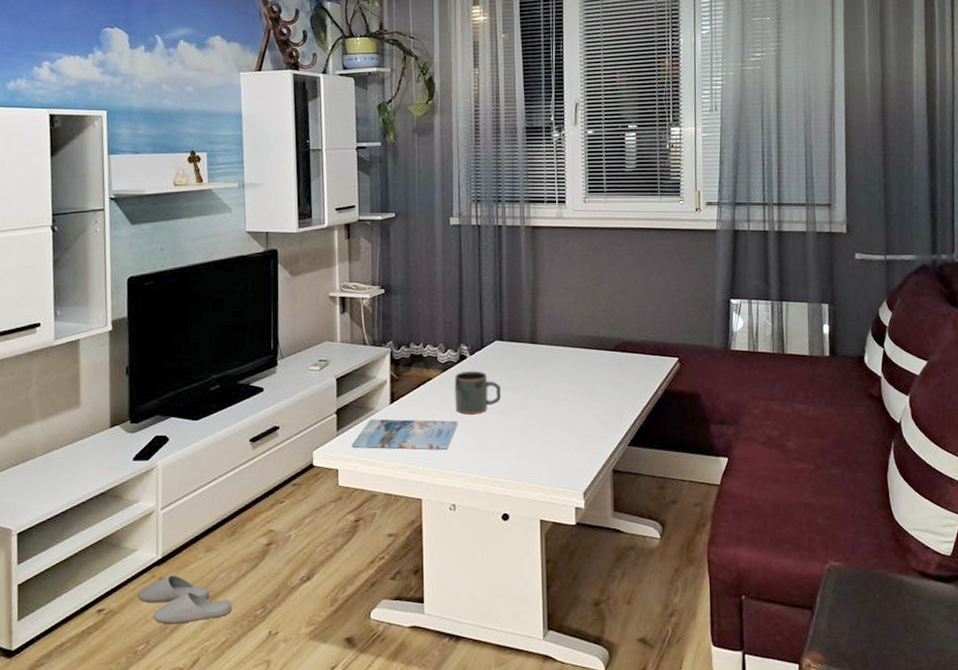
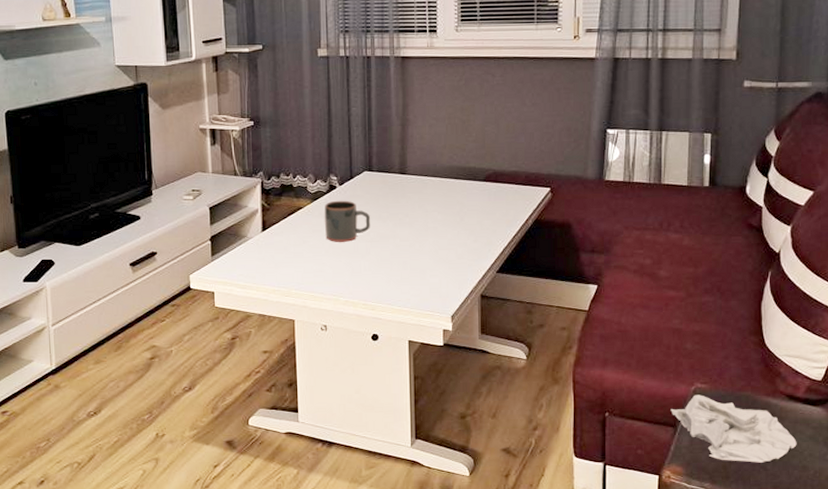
slippers: present [138,575,232,624] -> none [36,383,122,425]
magazine: present [351,419,458,450] -> none [226,245,328,275]
tissue: none [806,573,933,647] -> present [671,395,797,463]

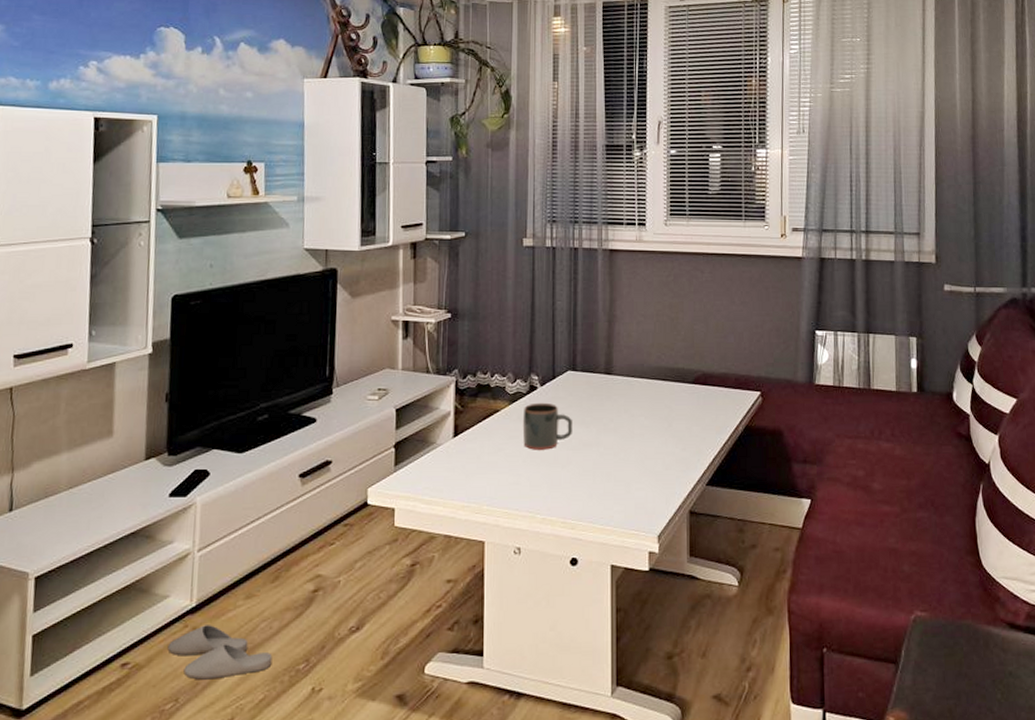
slippers: none [36,383,122,425] -> present [167,625,272,680]
tissue: present [671,395,797,463] -> none [891,624,1022,704]

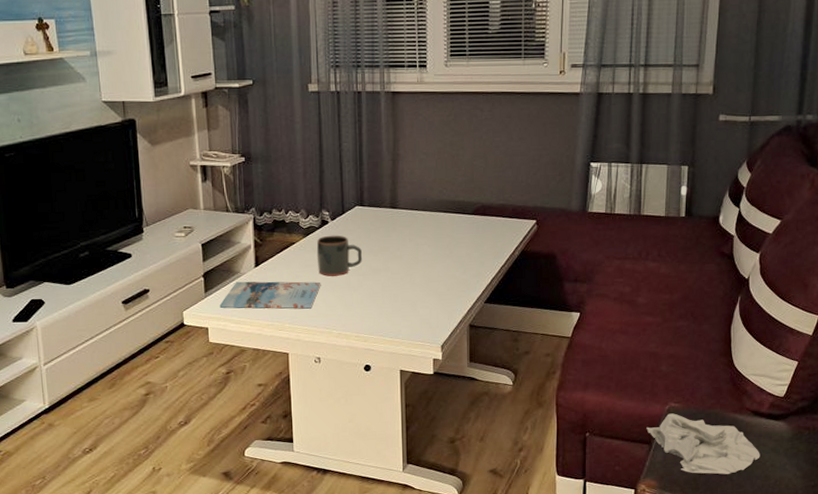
slippers: present [167,625,272,680] -> none [30,422,118,463]
magazine: none [410,453,526,488] -> present [219,281,321,309]
tissue: none [891,624,1022,704] -> present [646,413,760,474]

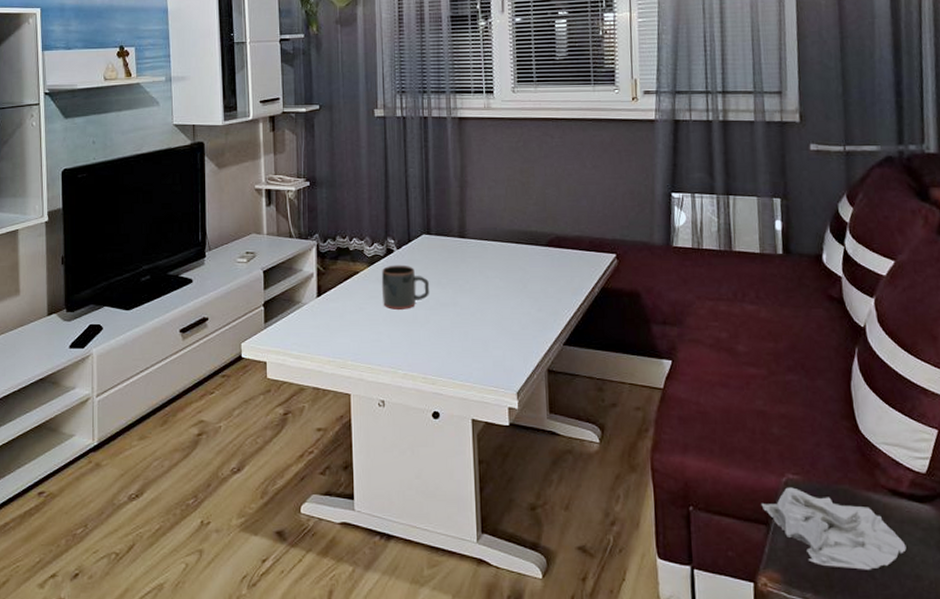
magazine: present [219,281,321,309] -> none [279,312,386,345]

